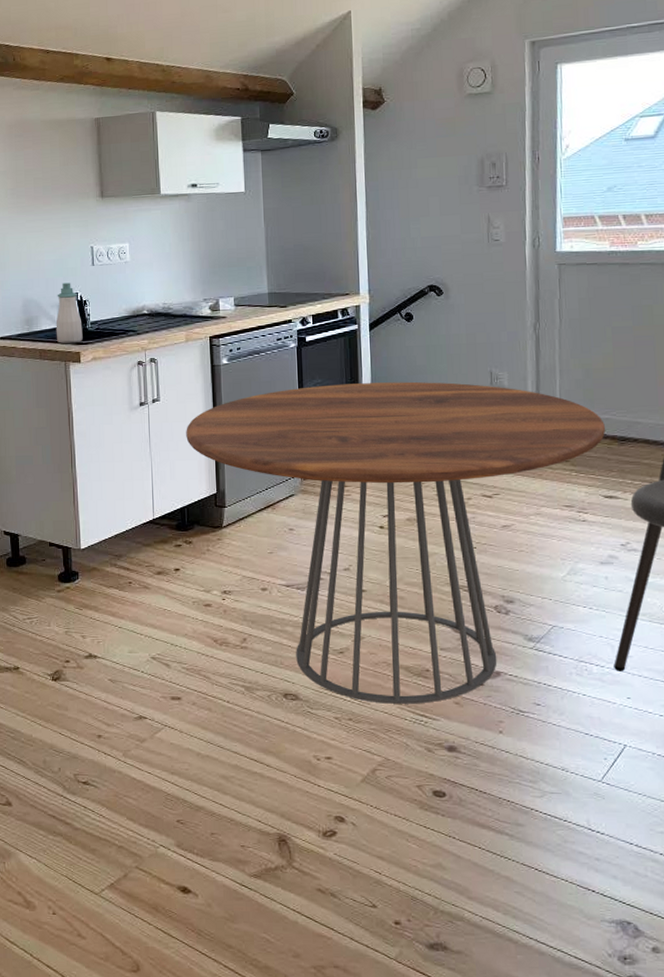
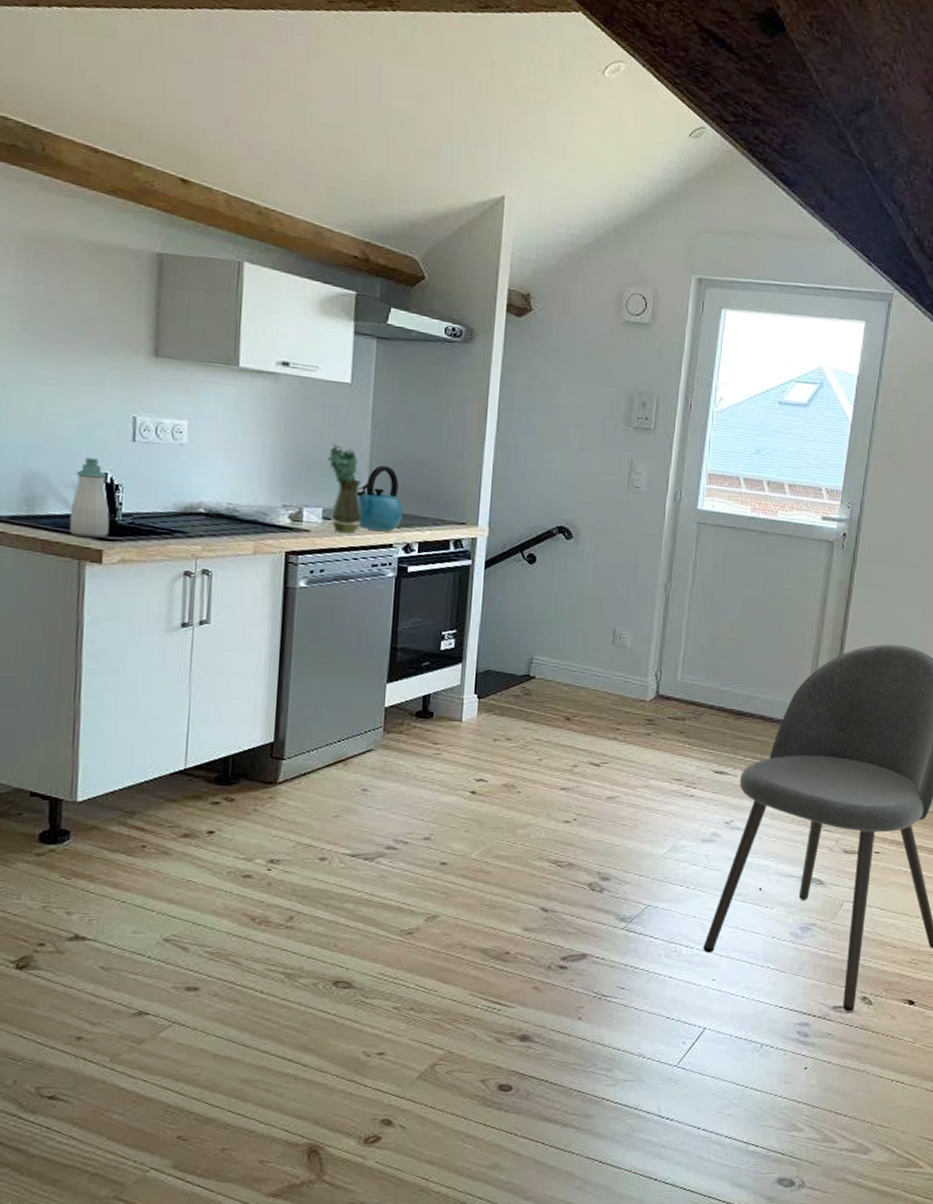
dining table: present [186,381,605,704] -> none [241,625,724,990]
vase: none [233,242,265,316] -> present [327,442,362,534]
kettle: none [259,255,297,311] -> present [357,465,403,532]

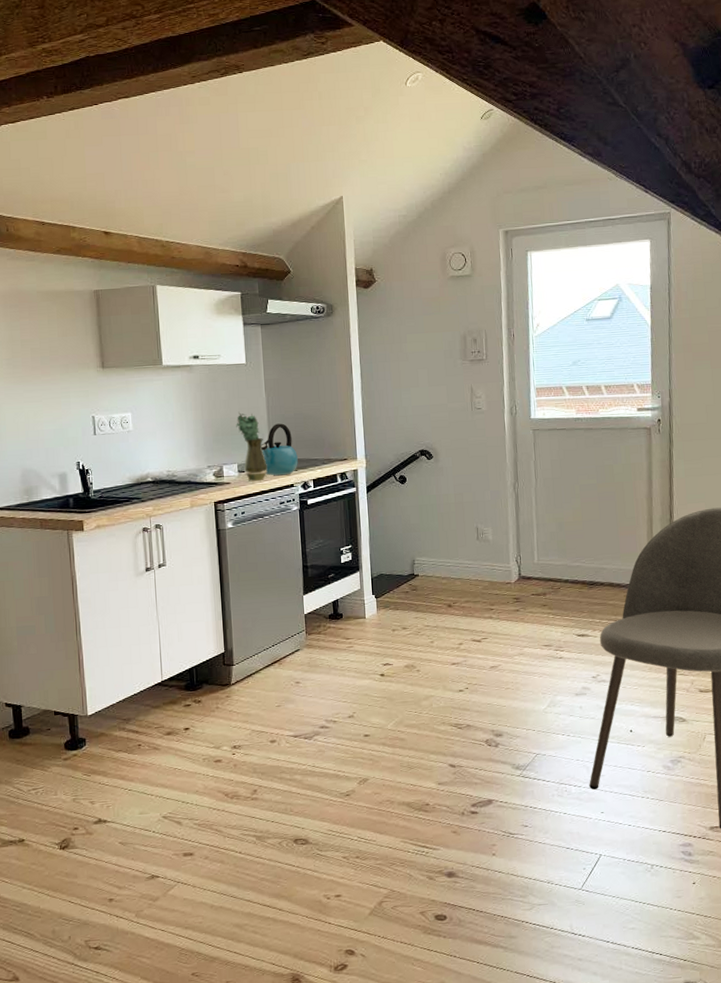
soap bottle: present [69,457,110,539] -> none [57,452,86,513]

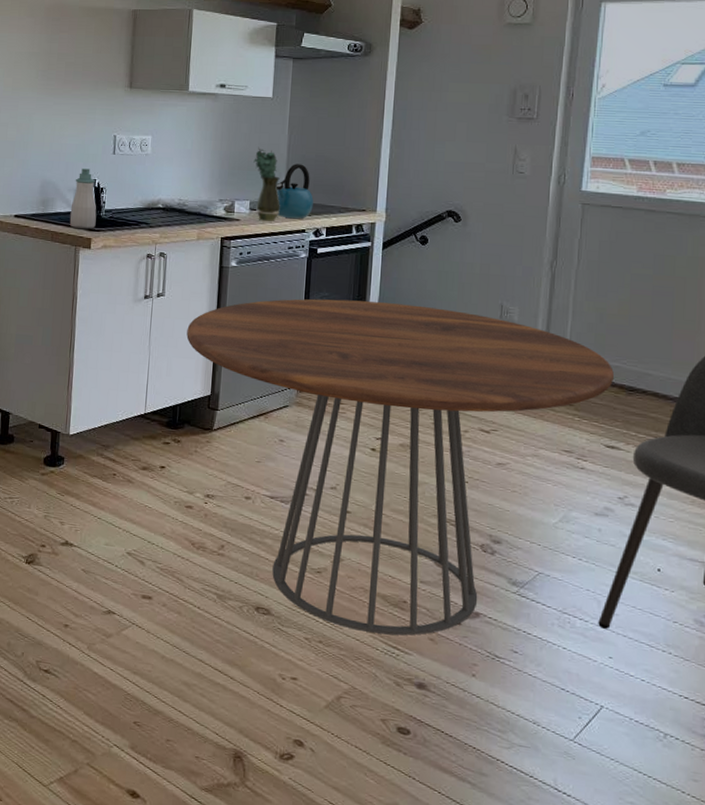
soap bottle: none [57,452,86,513] -> present [69,168,97,230]
dining table: none [193,538,577,839] -> present [186,298,614,636]

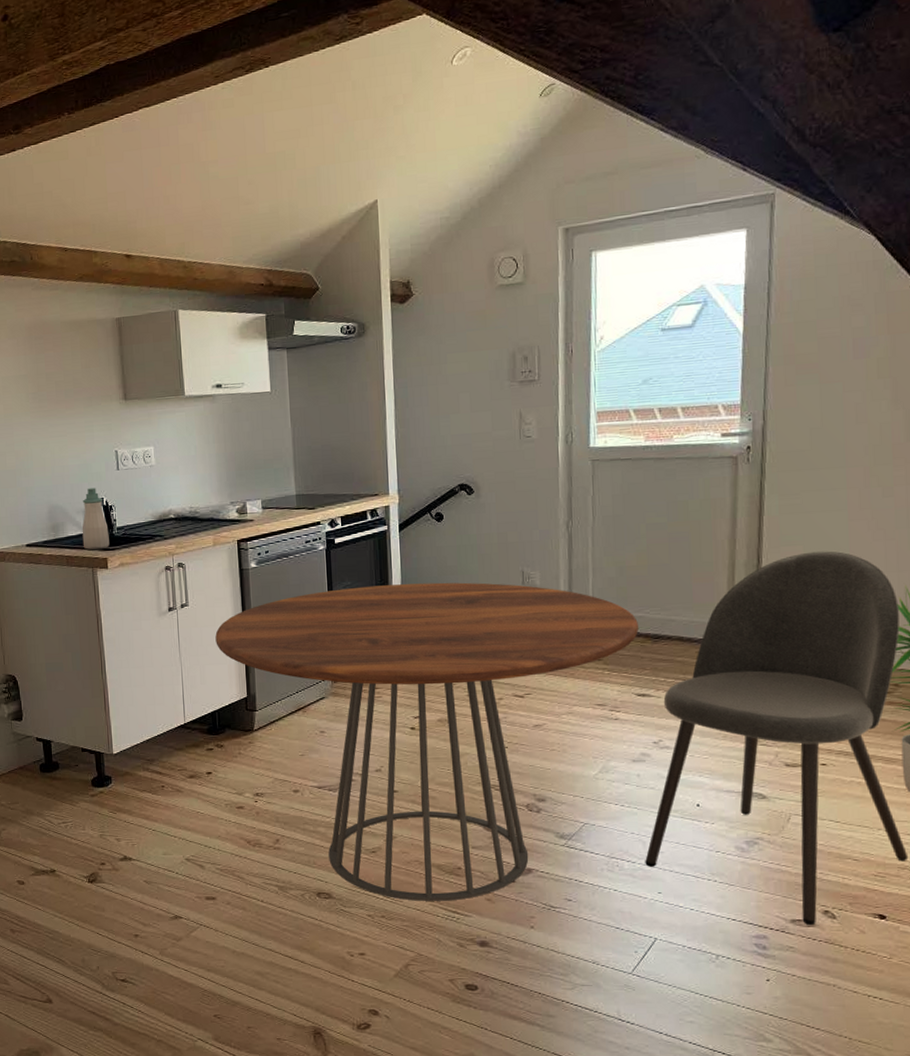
vase: present [253,146,281,221] -> none [260,443,293,518]
kettle: present [276,164,314,219] -> none [286,456,325,513]

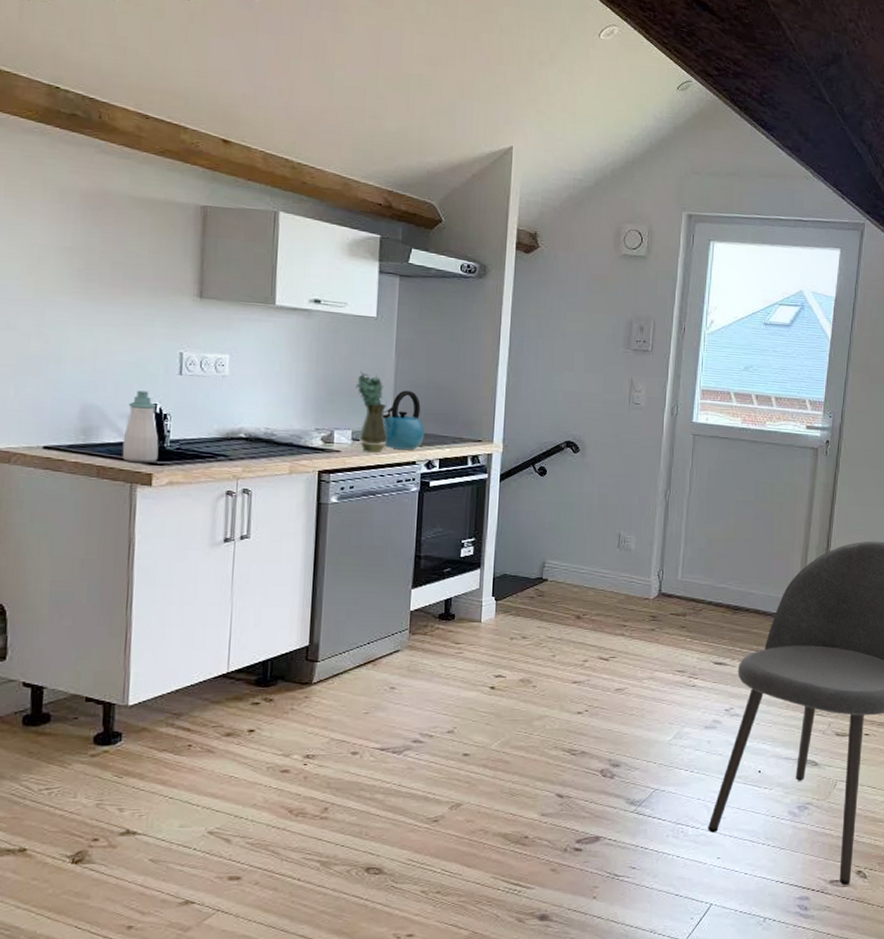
dining table: present [215,582,638,901] -> none [278,534,721,874]
vase: none [260,443,293,518] -> present [355,370,388,453]
kettle: none [286,456,325,513] -> present [383,390,425,450]

